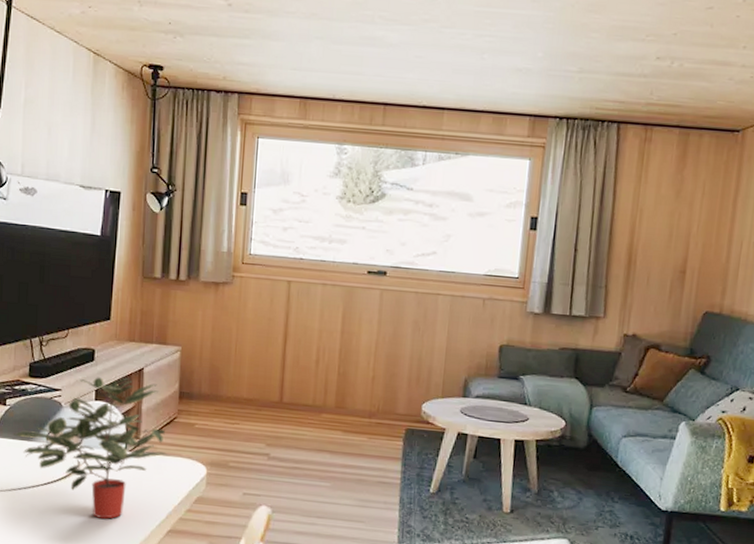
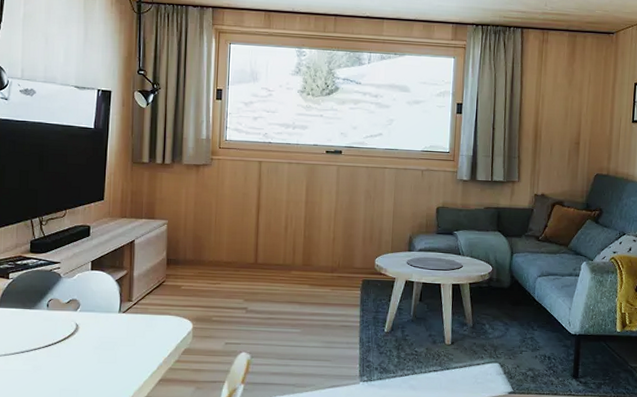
potted plant: present [13,377,170,520] -> none [15,250,160,374]

